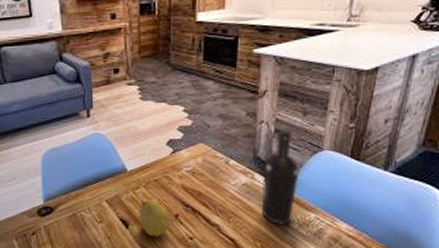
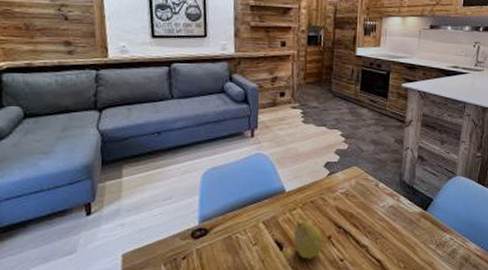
wine bottle: present [261,127,299,225] -> none [405,154,437,245]

